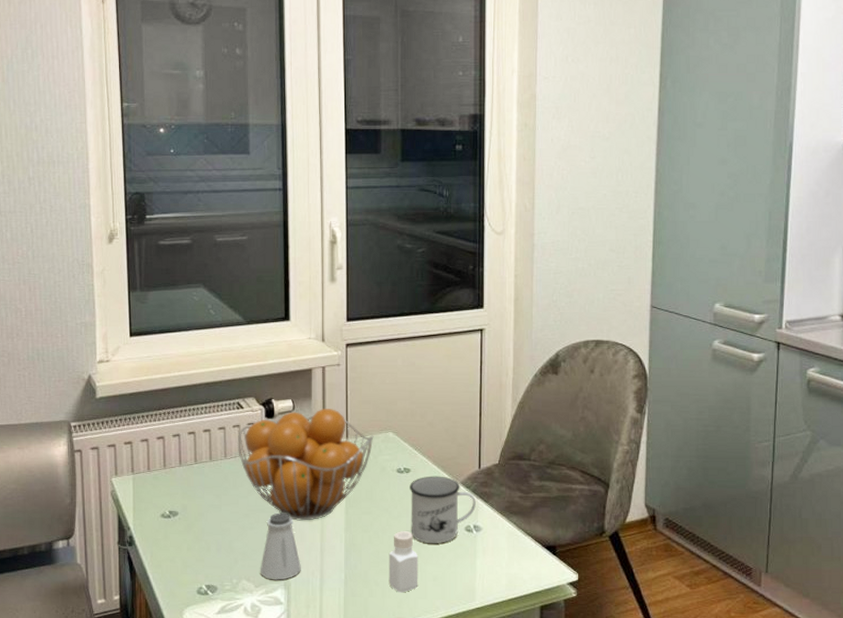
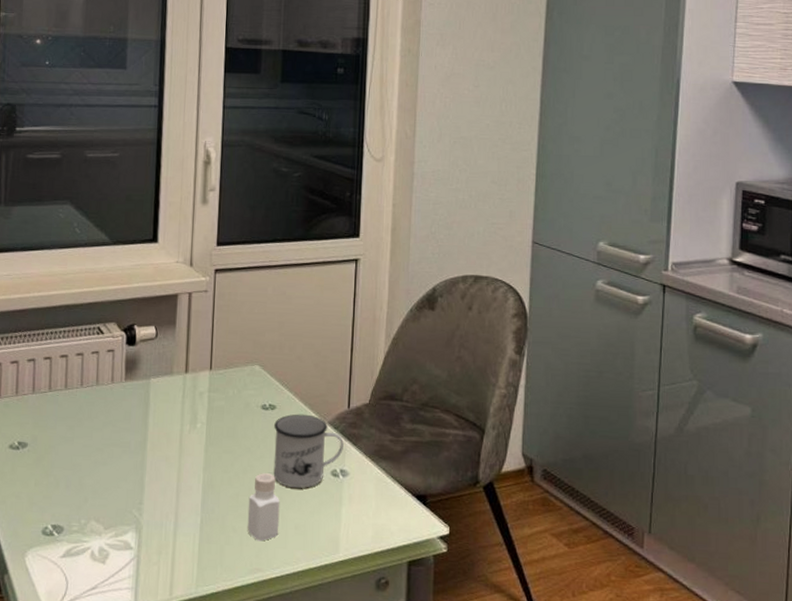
fruit basket: present [237,409,374,521] -> none [94,337,239,458]
saltshaker: present [261,512,301,580] -> none [111,448,155,523]

